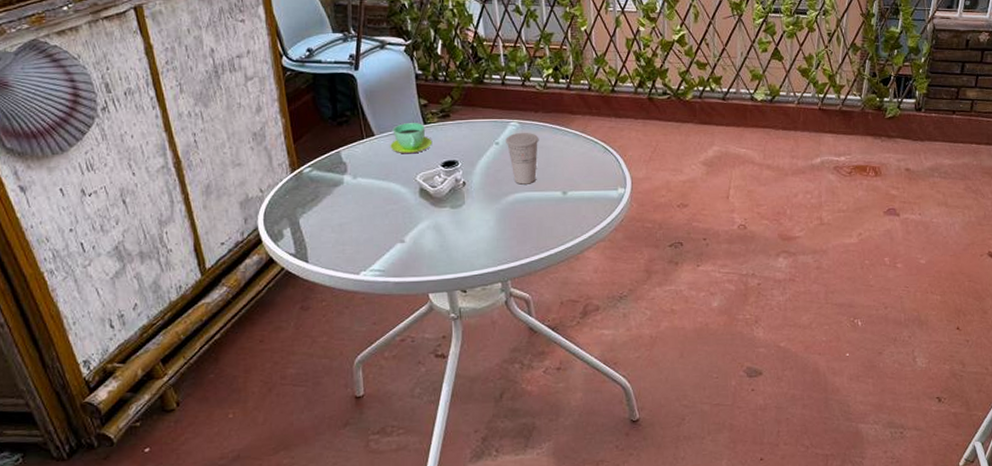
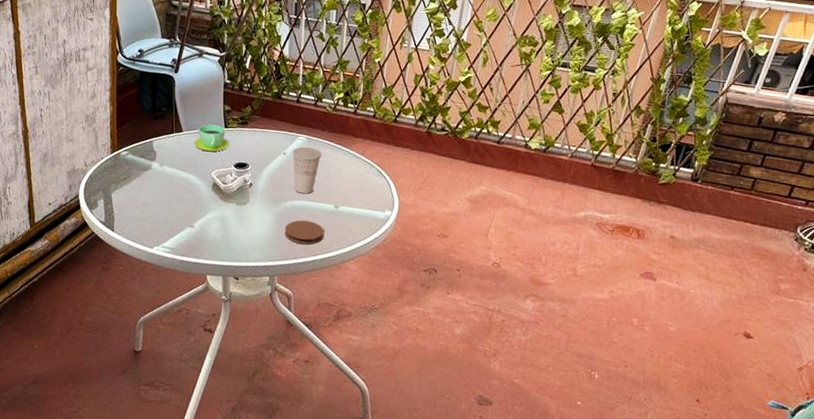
coaster: none [510,213,555,241] -> present [284,220,324,245]

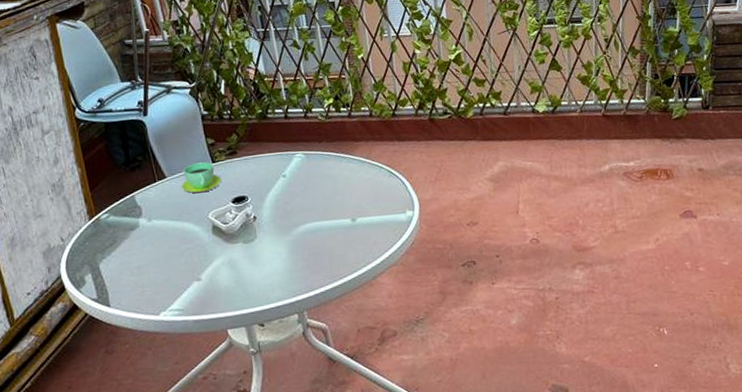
coaster: present [284,220,324,245] -> none [302,242,347,270]
cup: present [292,146,322,194] -> none [292,162,325,215]

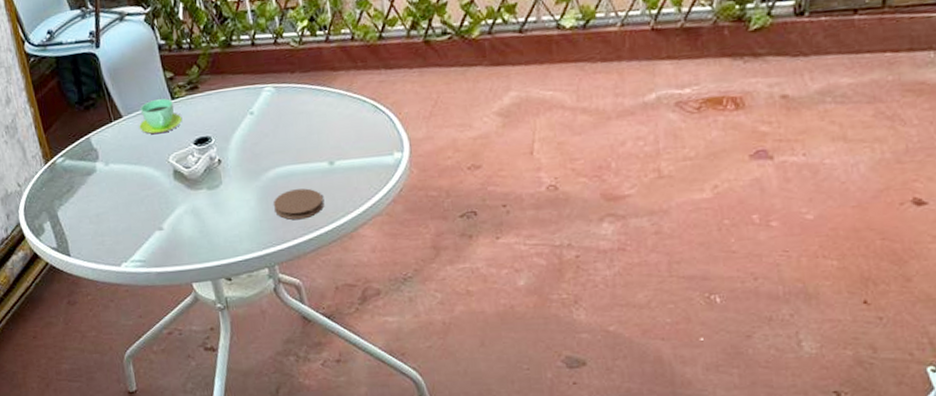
coaster: none [302,242,347,270] -> present [273,188,324,220]

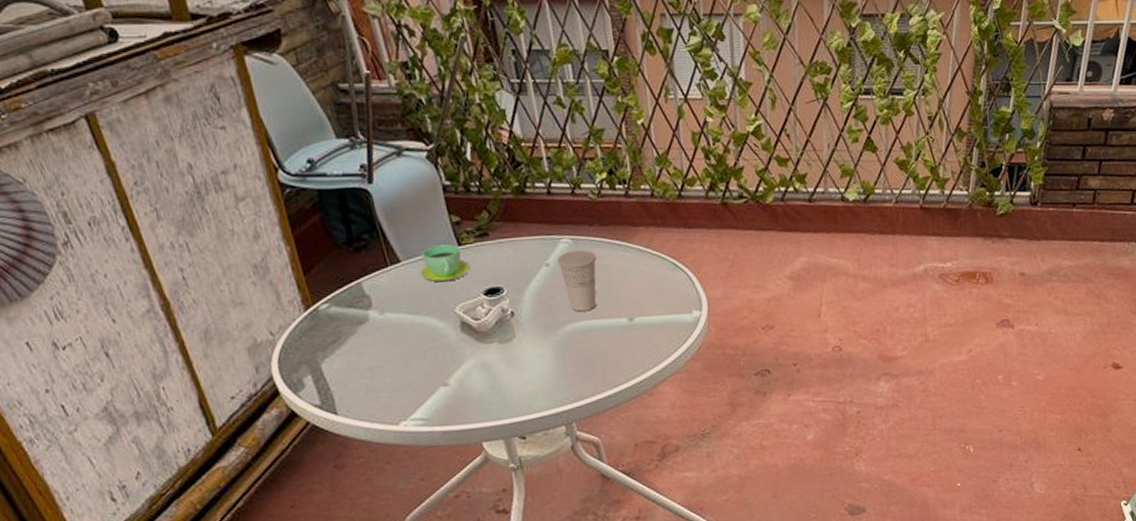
cup: none [261,97,298,158] -> present [557,250,597,312]
coaster: present [273,188,324,220] -> none [570,344,623,376]

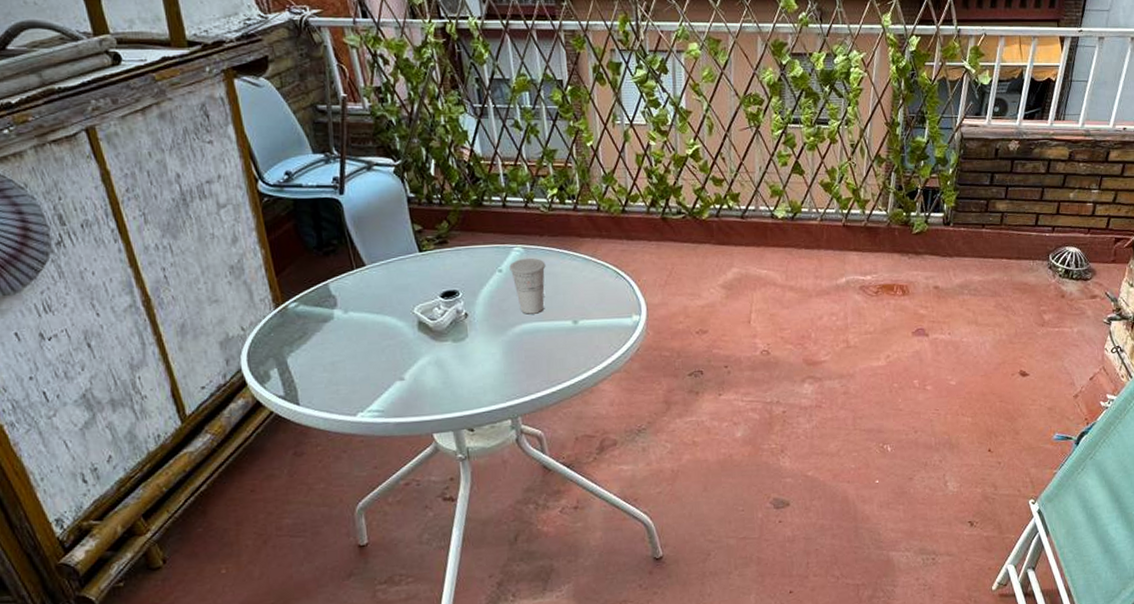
cup: present [420,244,471,282] -> none [383,250,430,285]

